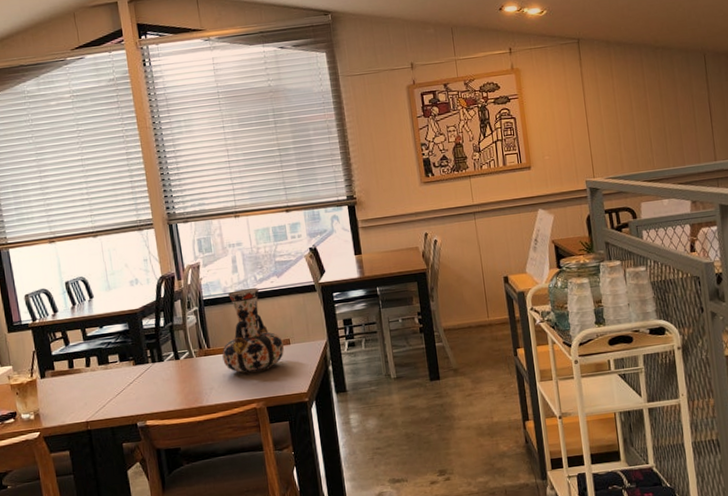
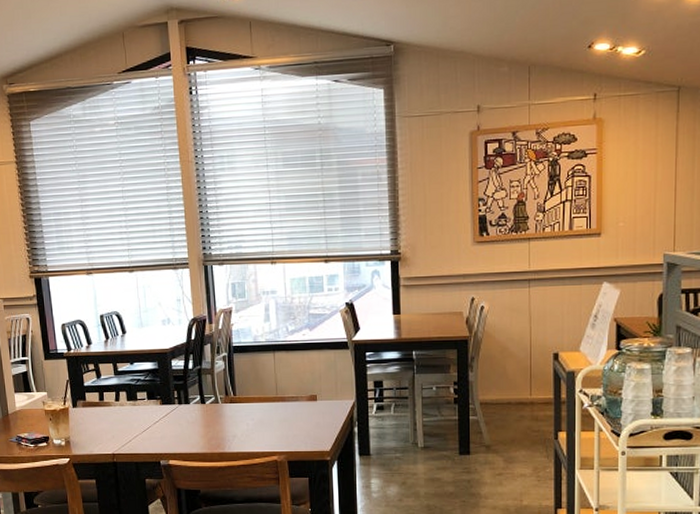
vase: present [222,287,285,374] -> none [247,338,311,426]

